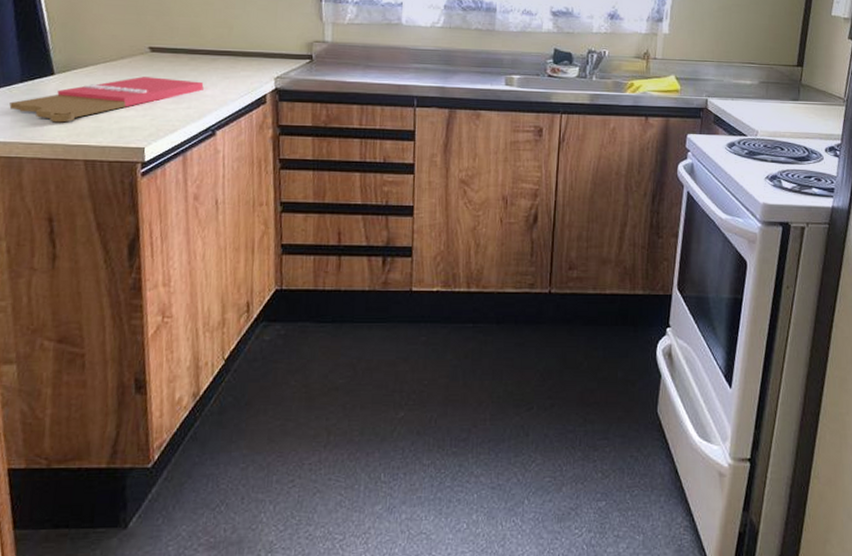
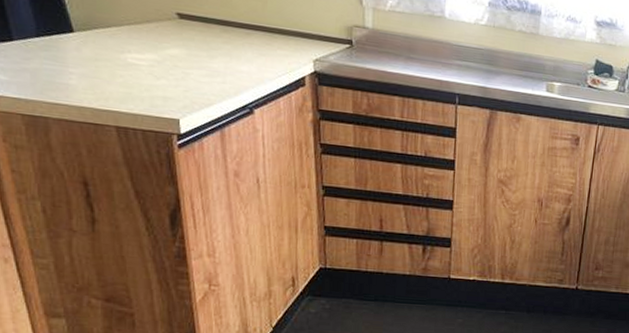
cutting board: present [9,77,204,123] -> none [27,44,239,85]

